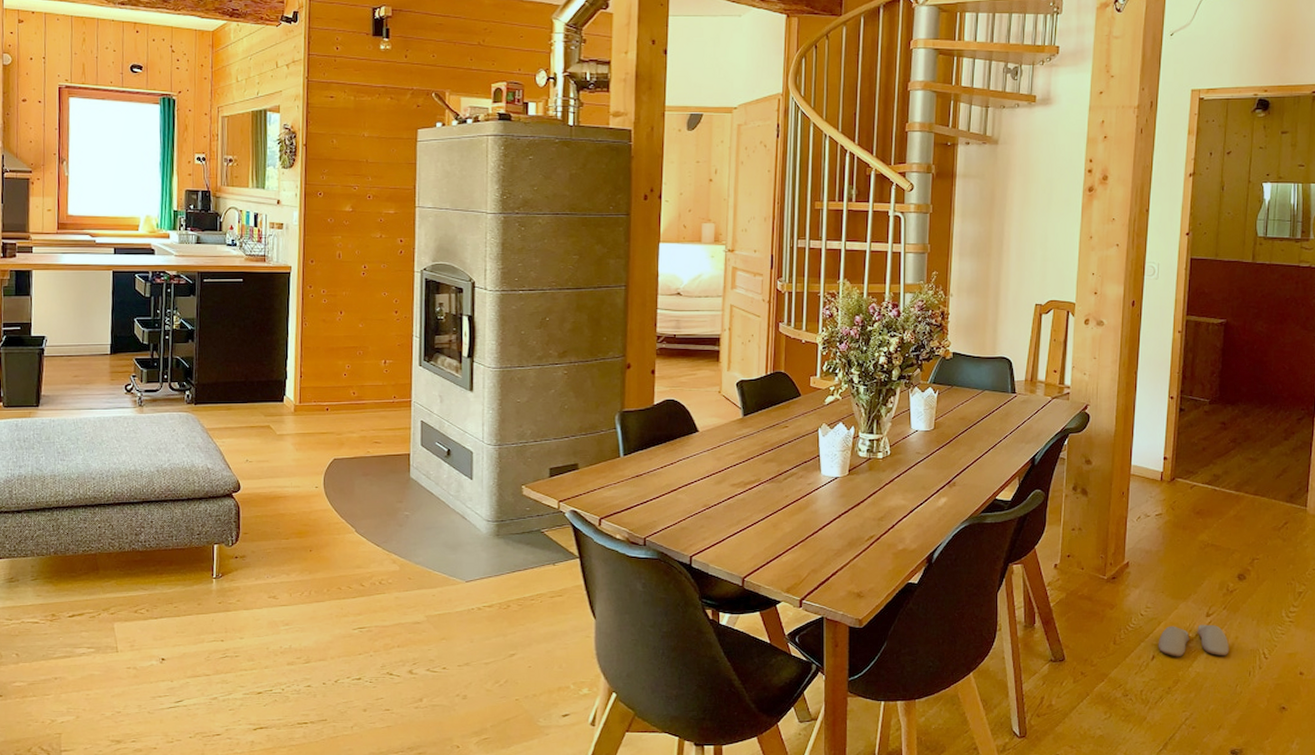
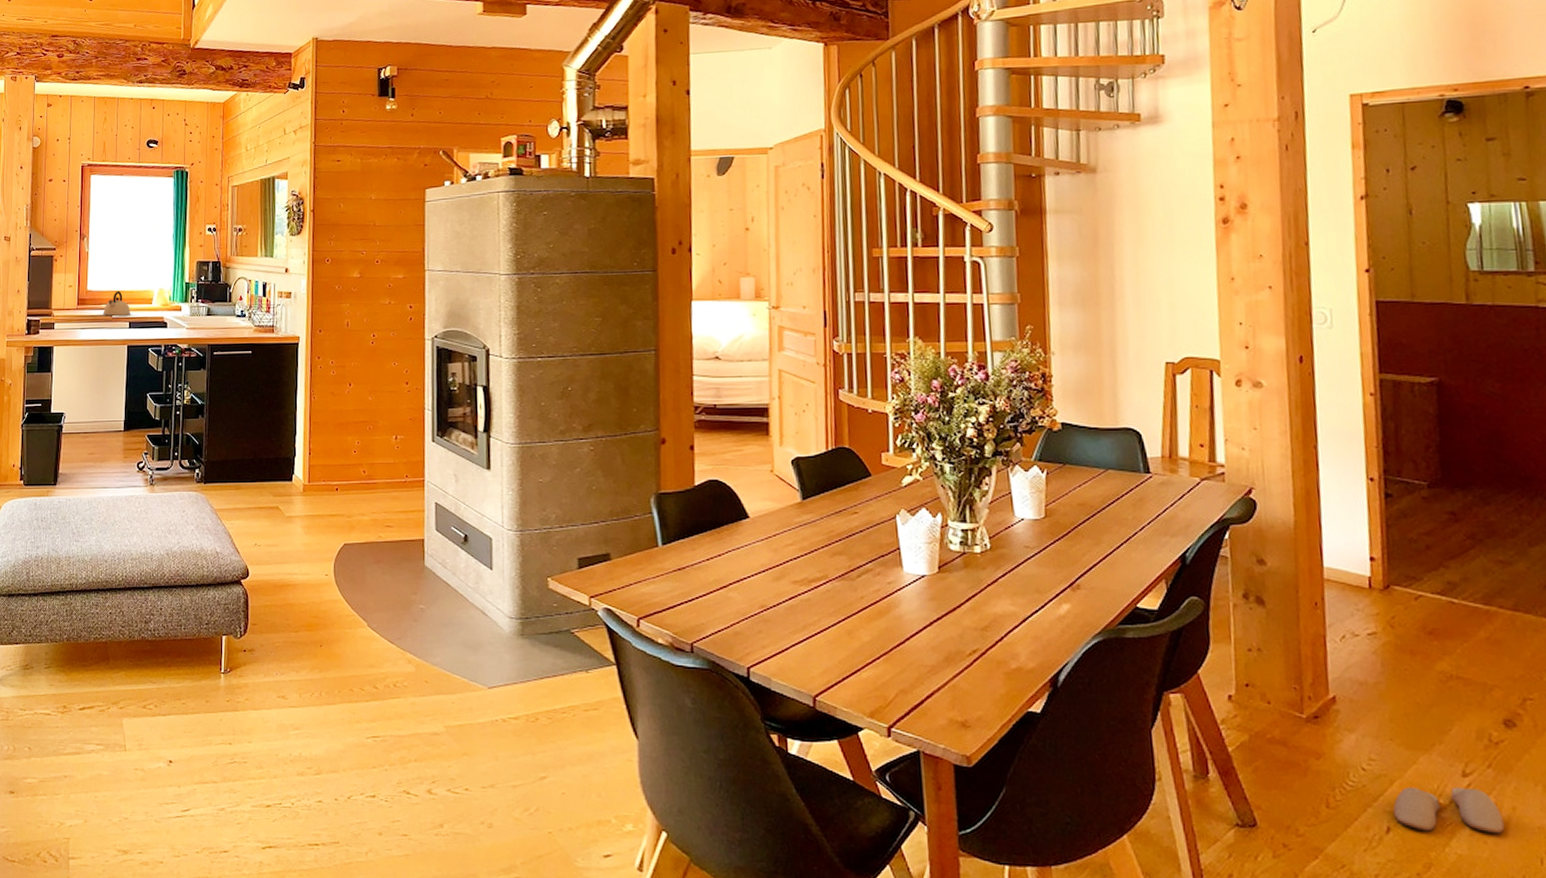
kettle: none [85,216,115,242] -> present [103,291,130,317]

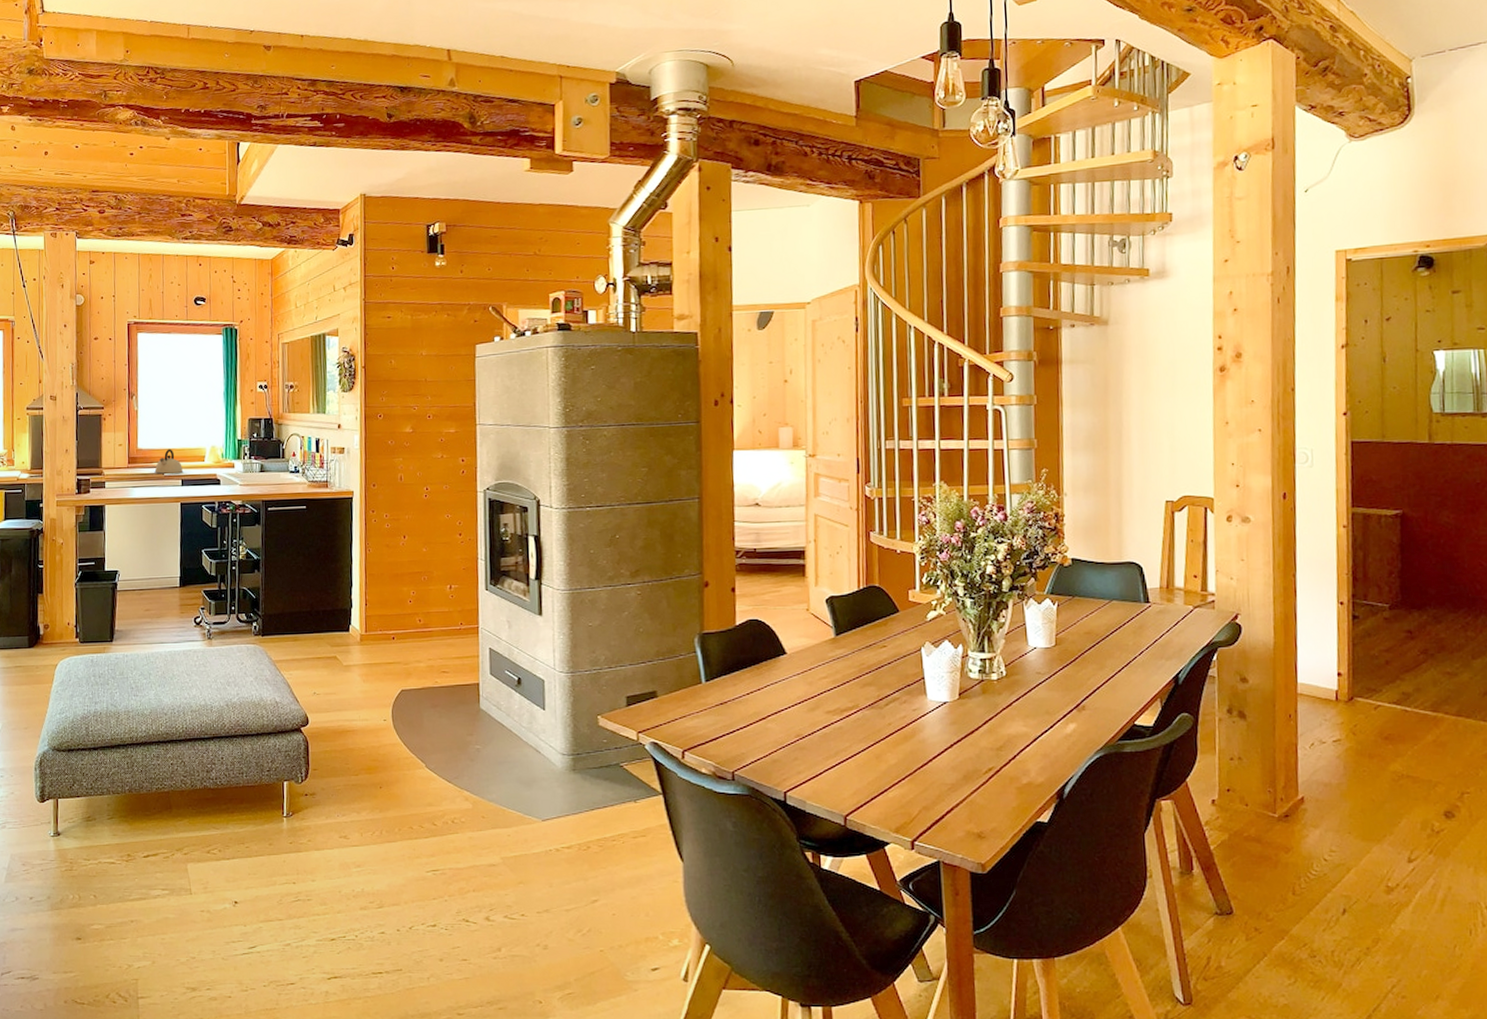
slippers: present [1393,787,1505,834] -> none [1348,871,1442,911]

